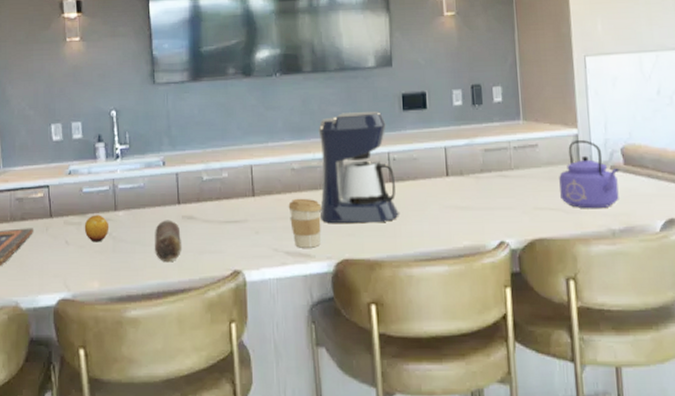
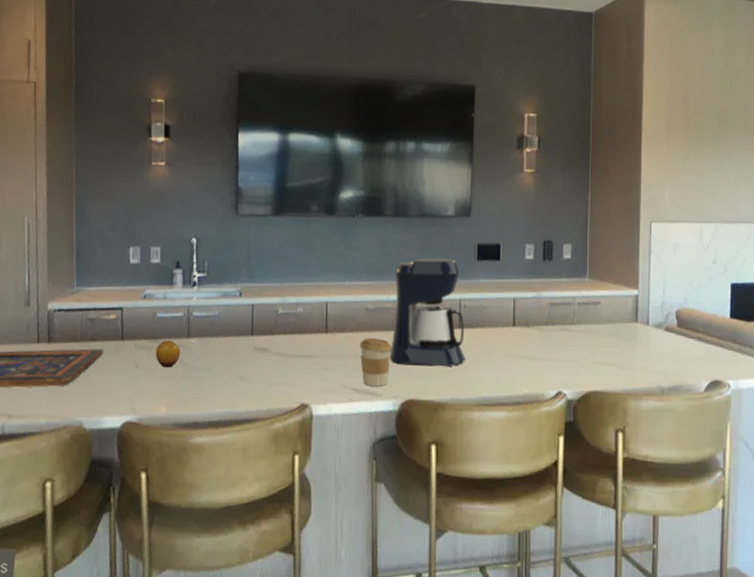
candle: present [155,220,181,263] -> none [225,350,252,392]
kettle: present [559,140,619,209] -> none [617,301,673,367]

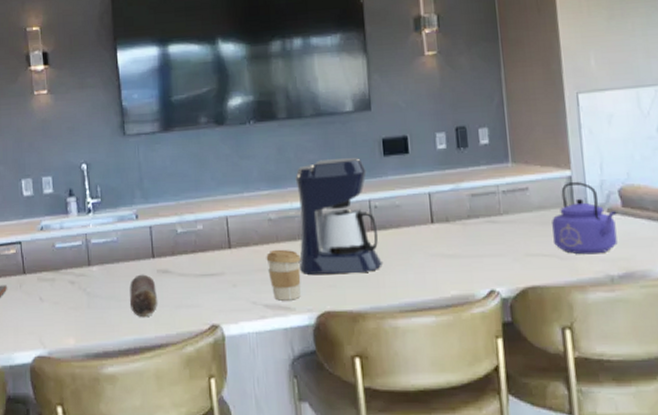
fruit: present [155,340,181,368] -> none [58,270,84,299]
candle: none [225,350,252,392] -> present [130,274,157,318]
kettle: none [617,301,673,367] -> present [552,182,618,255]

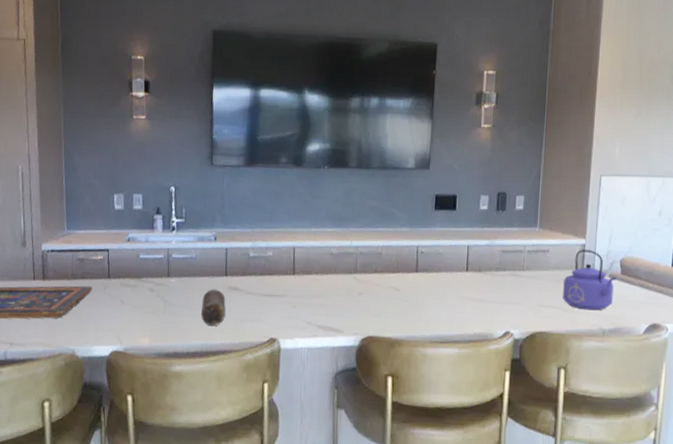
coffee cup: present [266,249,301,301] -> none [324,279,354,324]
coffee maker: present [295,158,382,275] -> none [352,207,422,307]

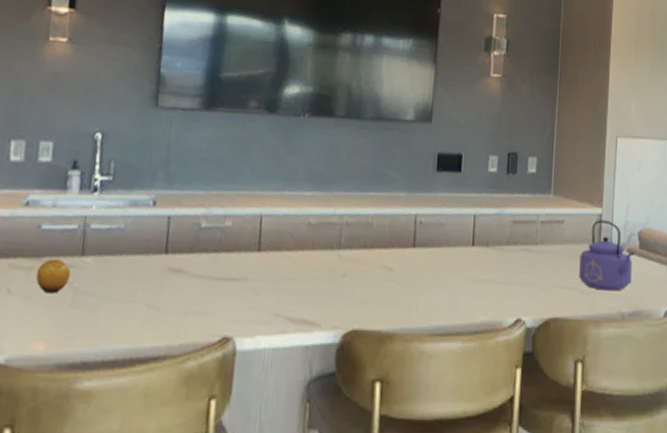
fruit: none [138,279,162,304] -> present [35,259,72,294]
candle: present [201,289,226,327] -> none [127,271,164,324]

